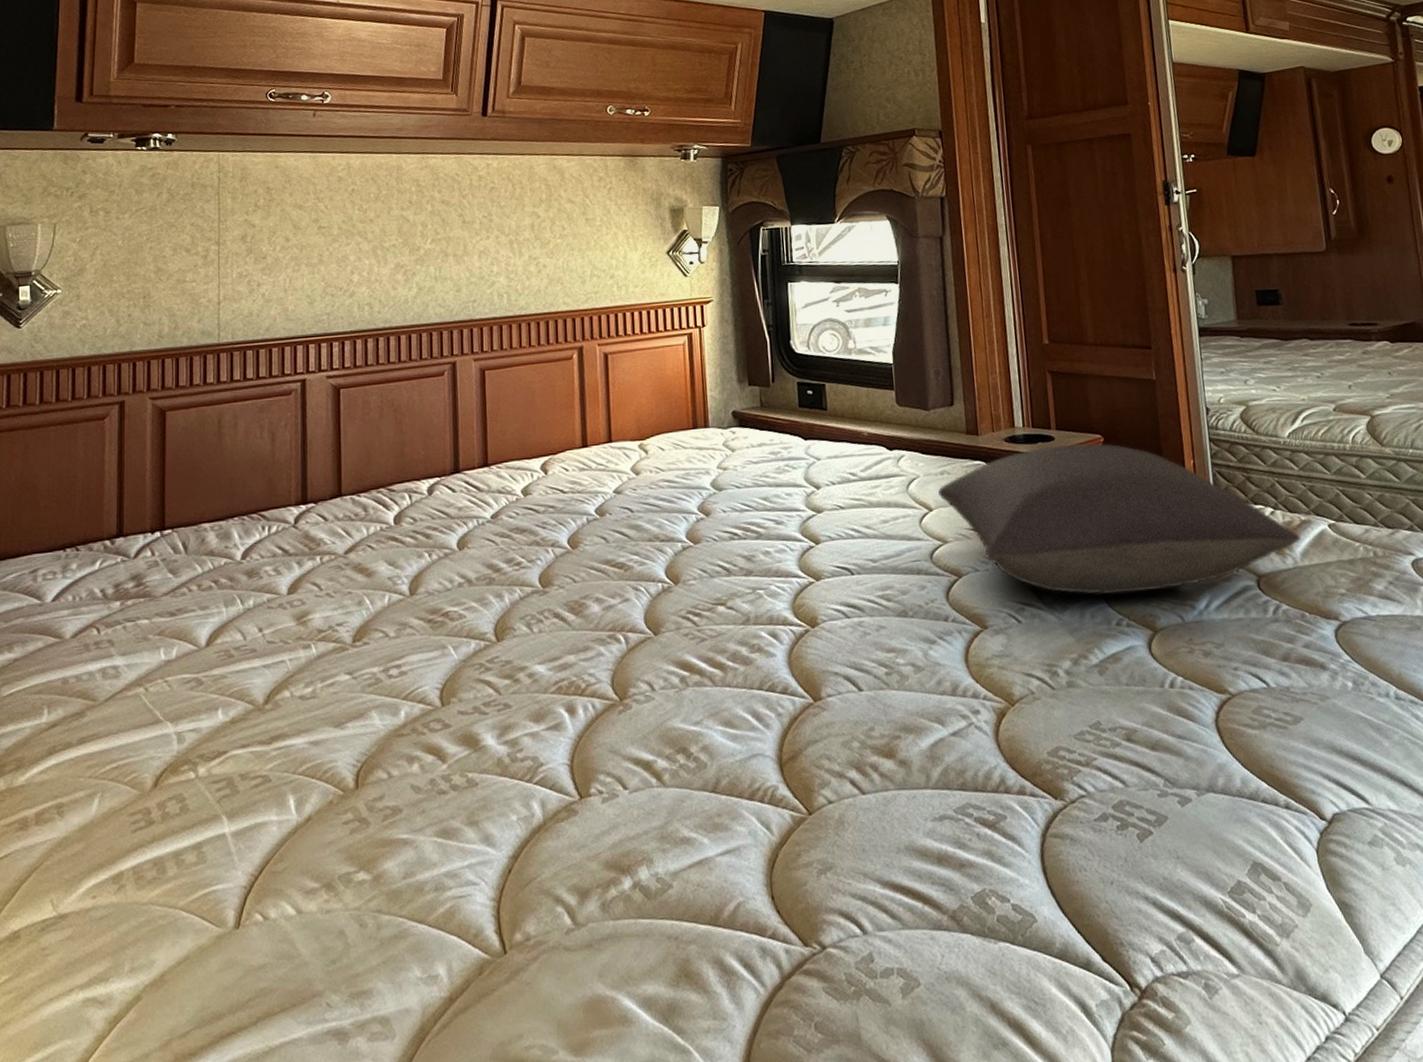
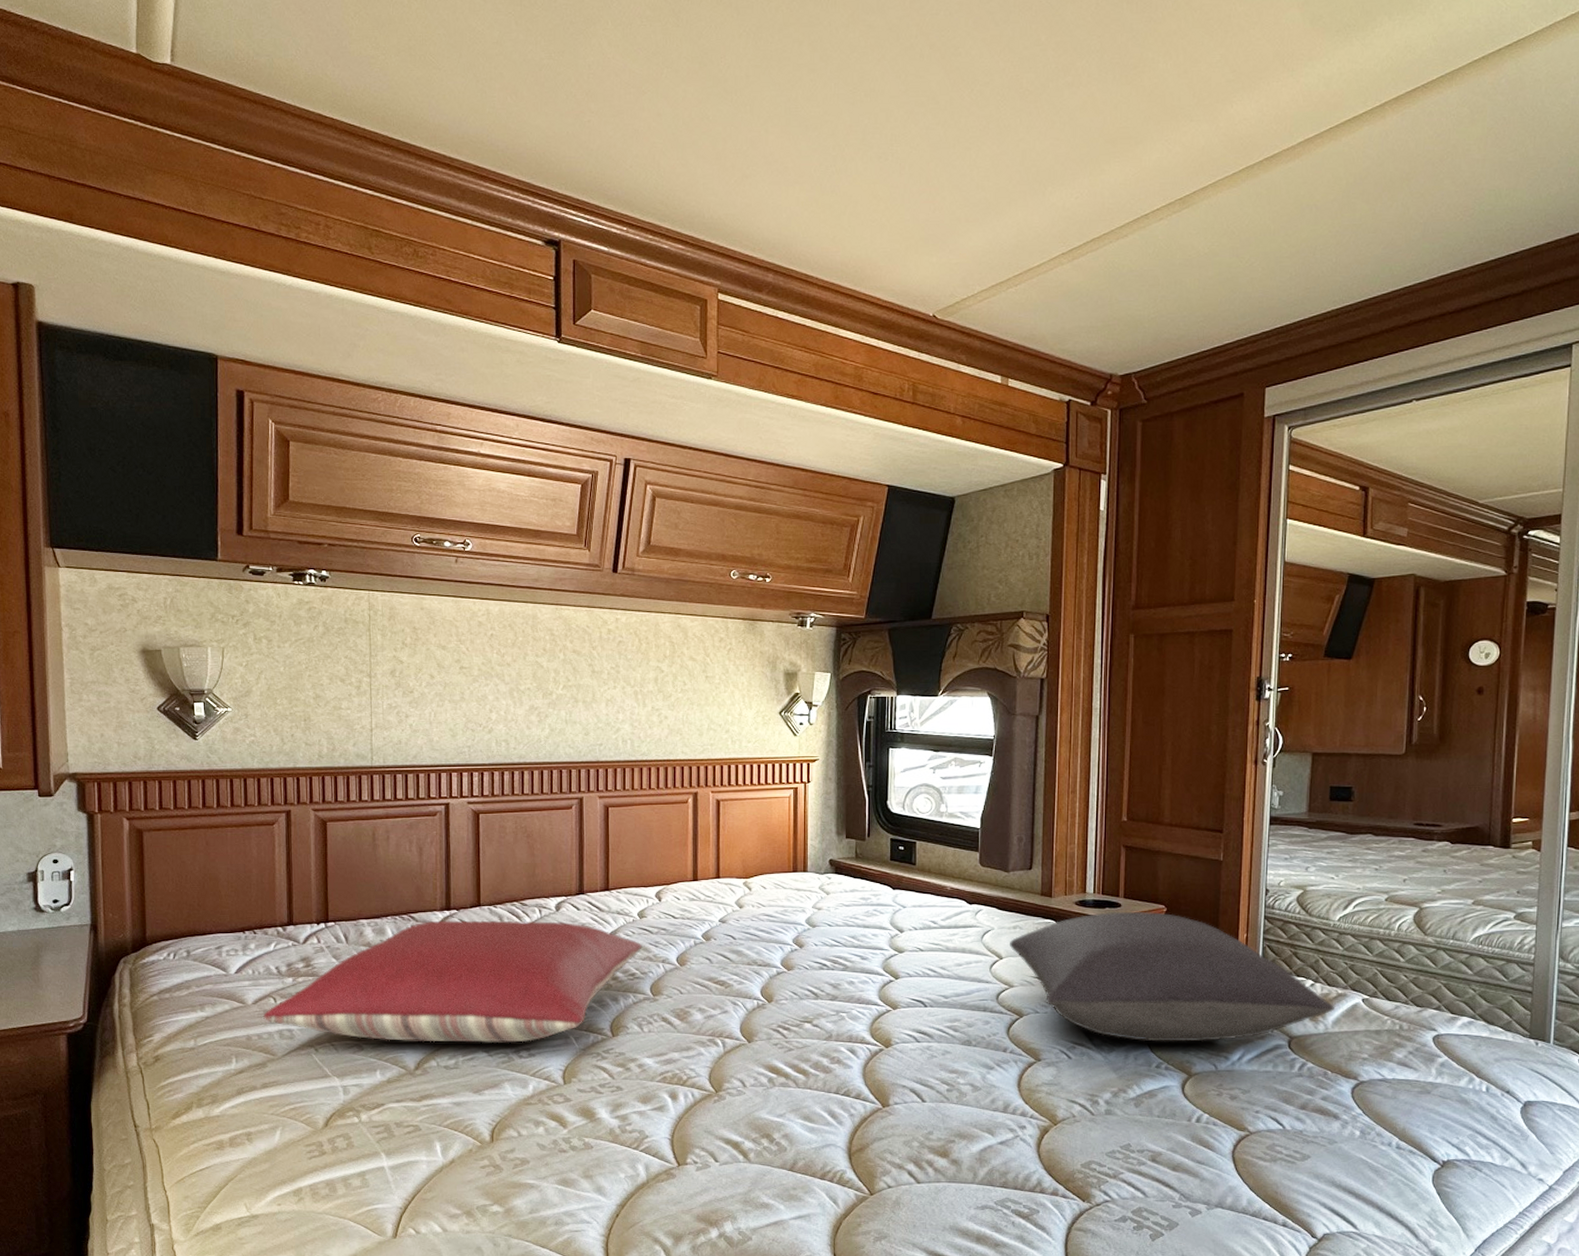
pillow: none [84,507,528,671] -> present [263,920,642,1043]

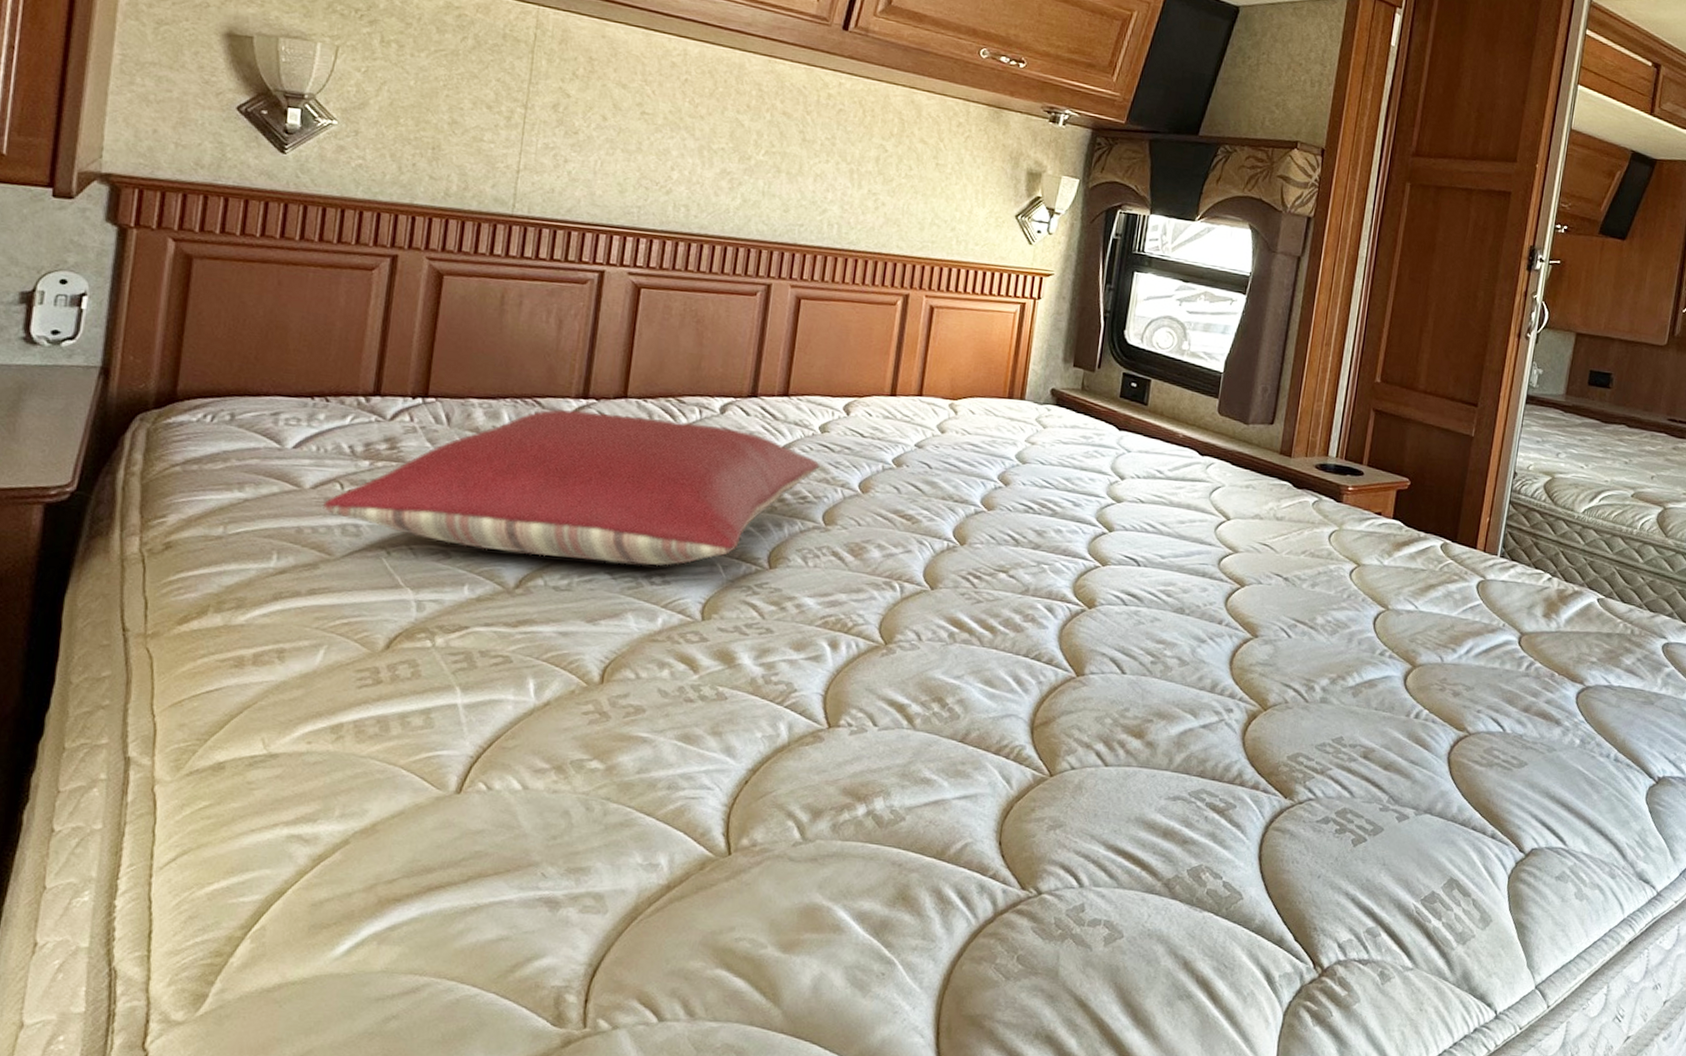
pillow: present [1010,911,1334,1042] -> none [1239,479,1569,631]

